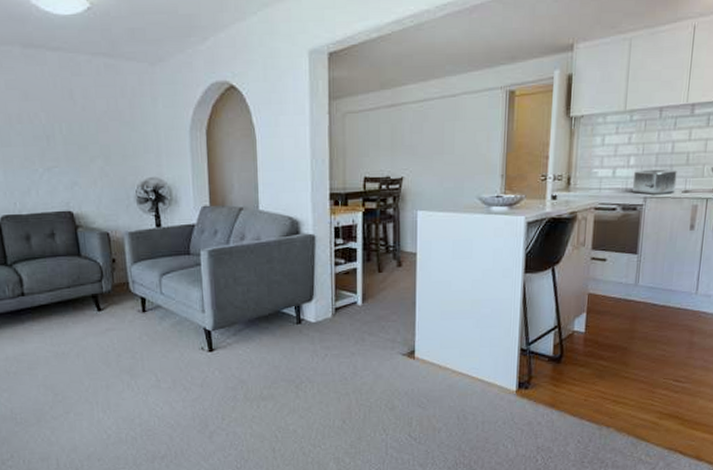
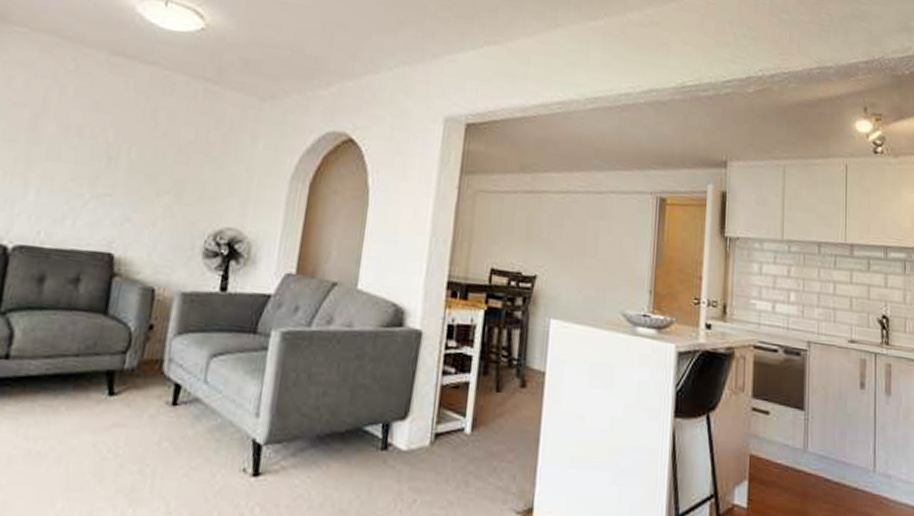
toaster: present [632,169,677,196] -> none [794,308,841,342]

